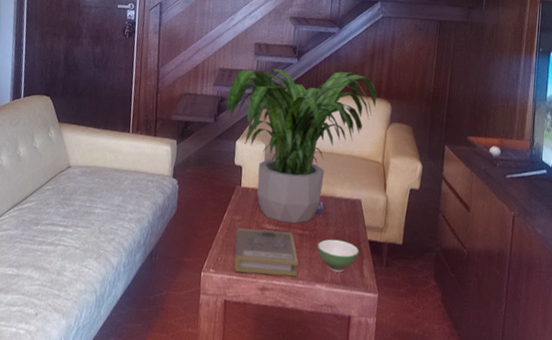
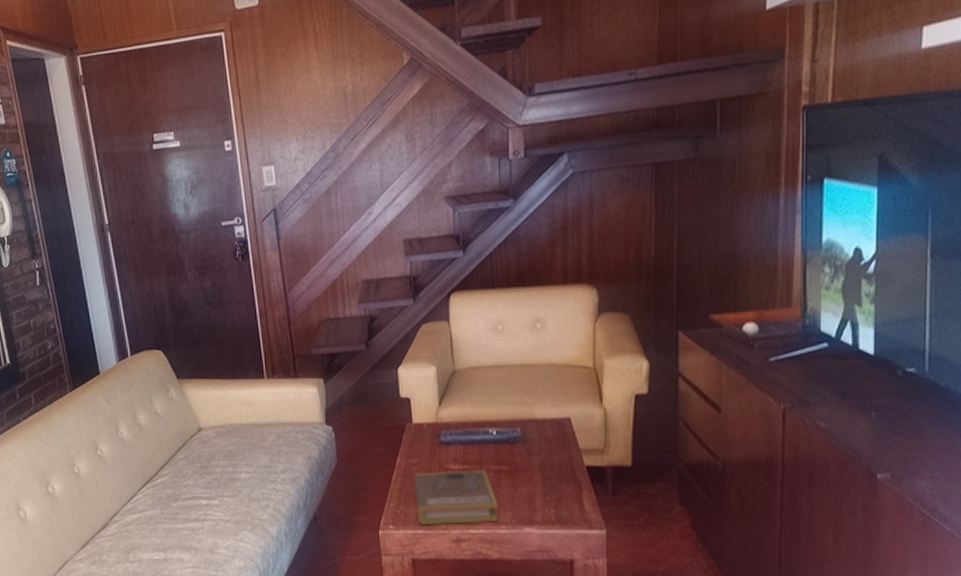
potted plant: present [225,68,378,224] -> none [377,255,577,460]
bowl: present [317,239,360,273] -> none [520,471,576,511]

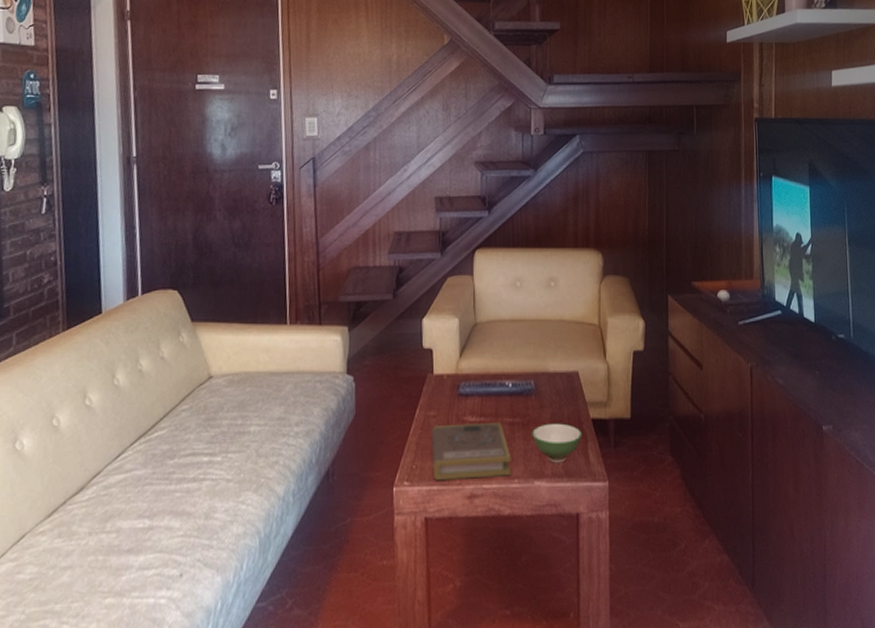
bowl: none [520,471,576,511] -> present [532,423,583,463]

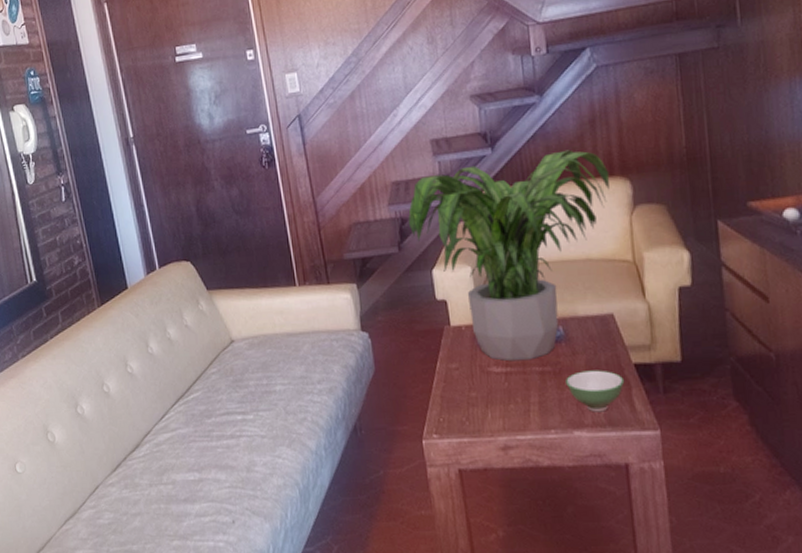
potted plant: none [405,221,586,412] -> present [408,150,610,362]
book: present [432,421,511,481] -> none [455,371,547,433]

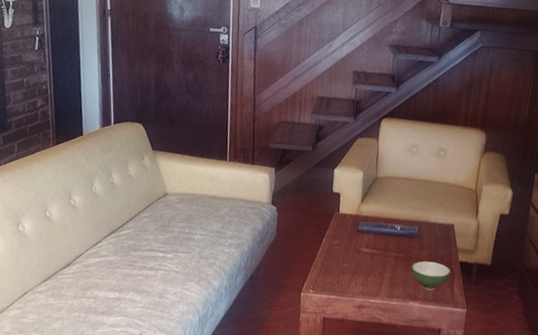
potted plant: present [408,150,610,362] -> none [323,97,474,248]

